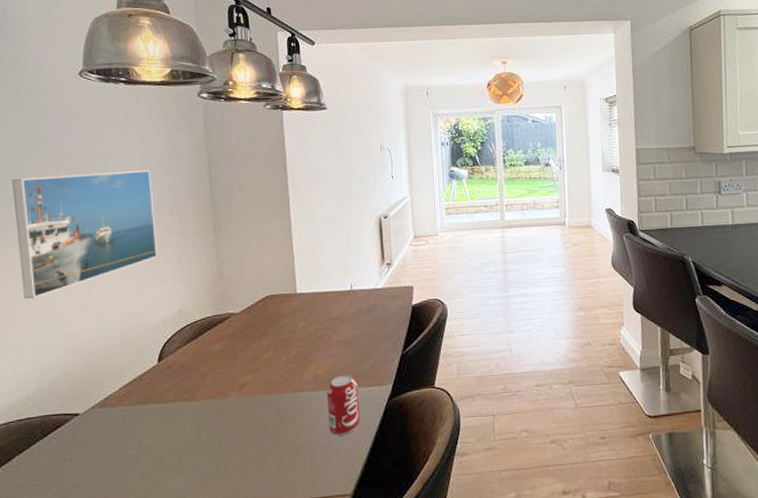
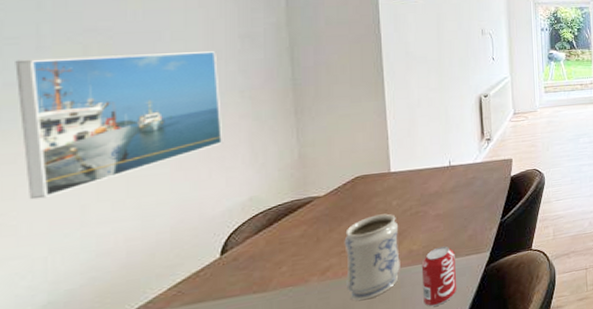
vase: none [257,335,307,421] -> present [344,213,400,301]

